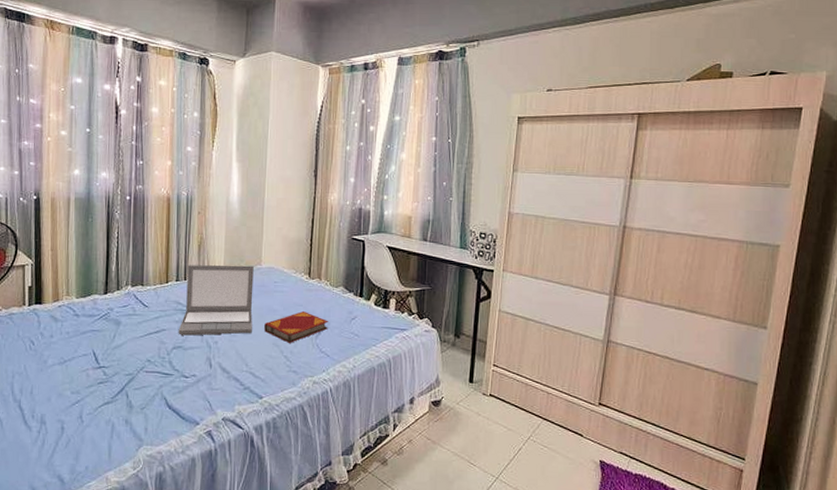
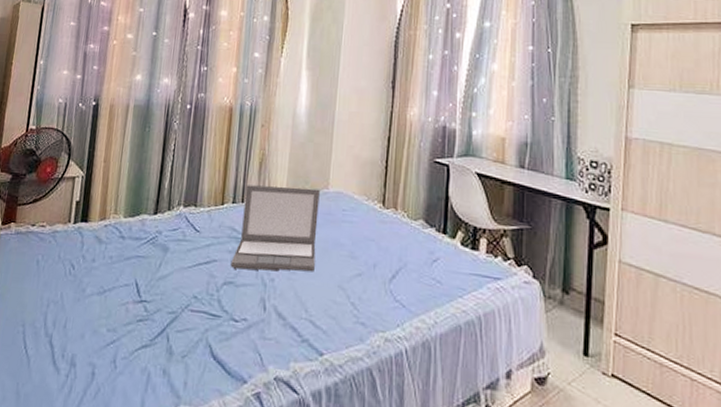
hardback book: present [264,311,328,343] -> none [329,248,405,287]

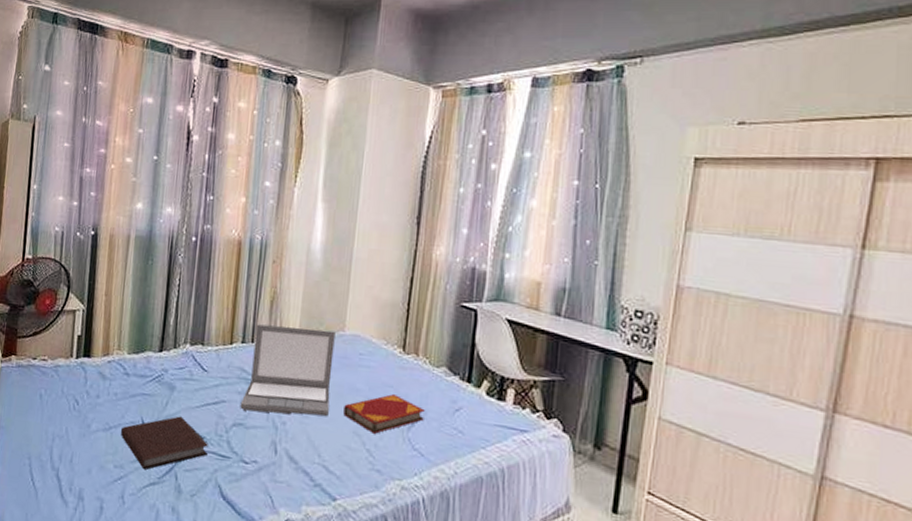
notebook: none [114,277,200,332] -> present [120,416,208,470]
hardback book: none [329,248,405,287] -> present [343,394,425,434]

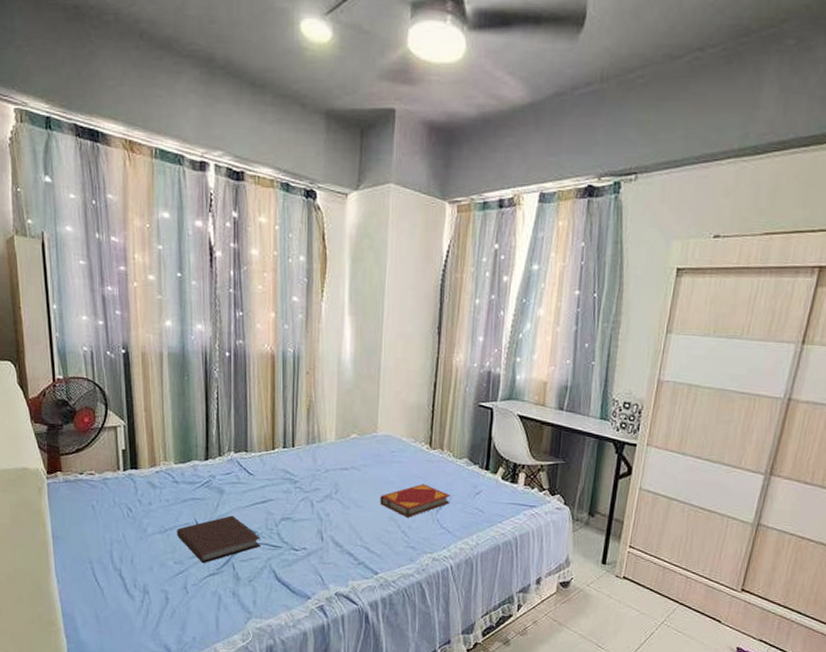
laptop: present [240,324,336,416] -> none [286,430,369,507]

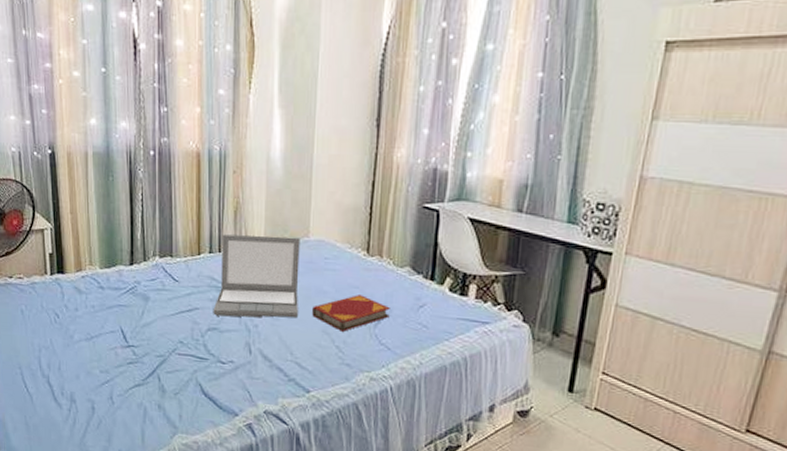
notebook: present [176,515,260,563] -> none [102,324,186,373]
laptop: none [286,430,369,507] -> present [213,234,300,318]

